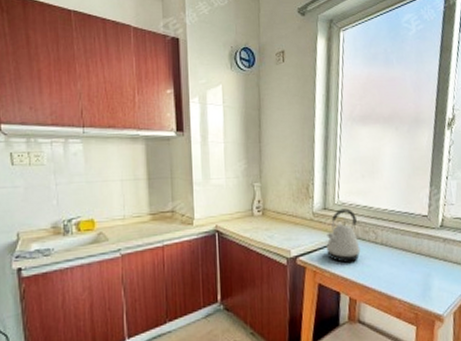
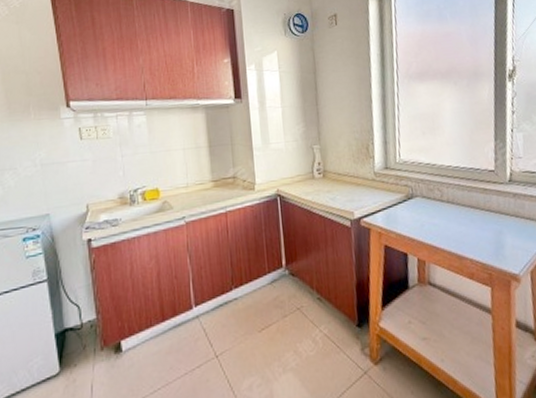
kettle: present [326,208,361,263] -> none [390,167,427,223]

